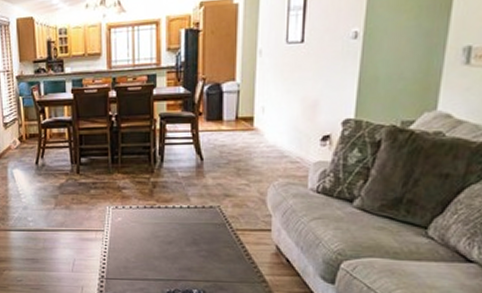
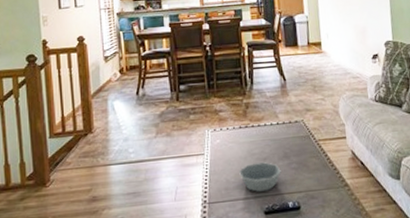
bowl: none [141,246,188,275] -> present [239,162,281,192]

